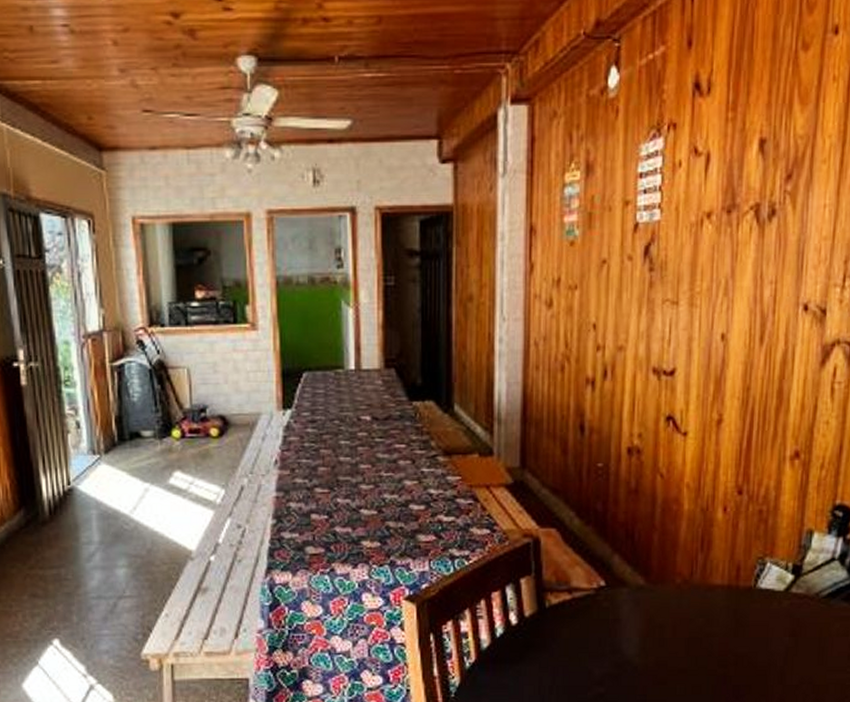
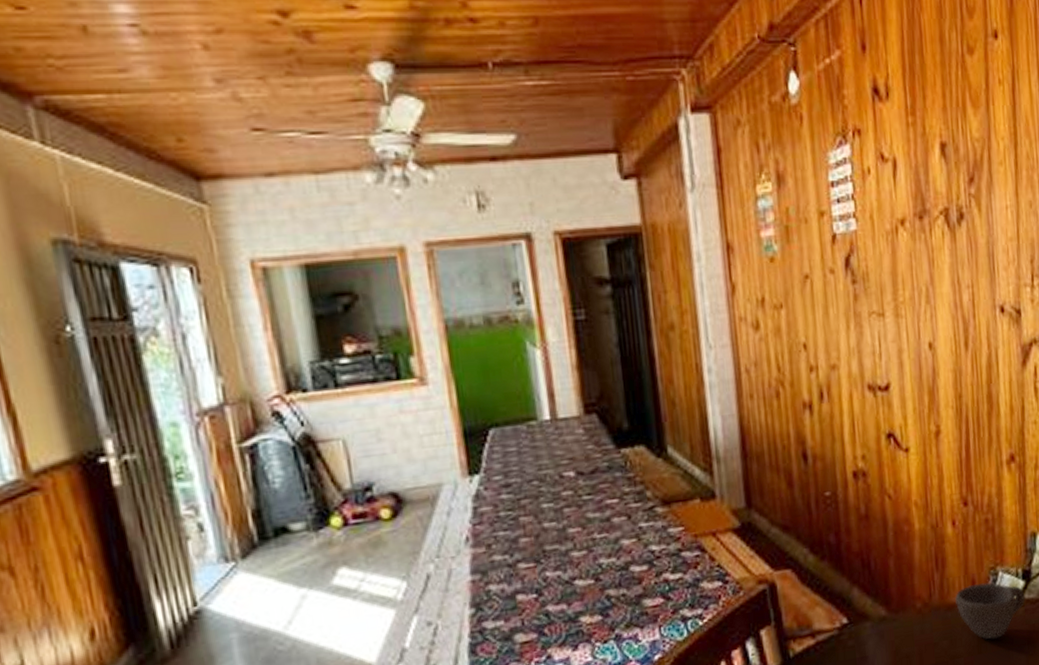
cup: none [716,570,793,625] -> present [954,582,1025,640]

